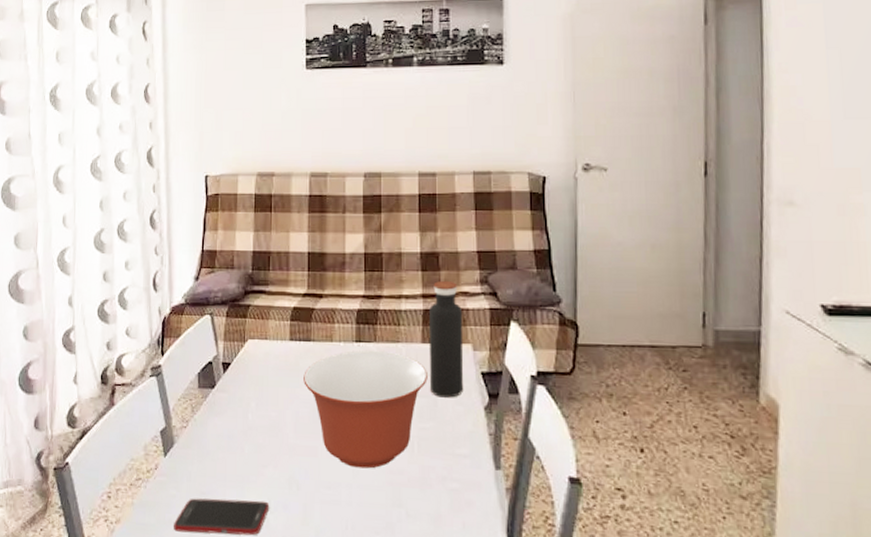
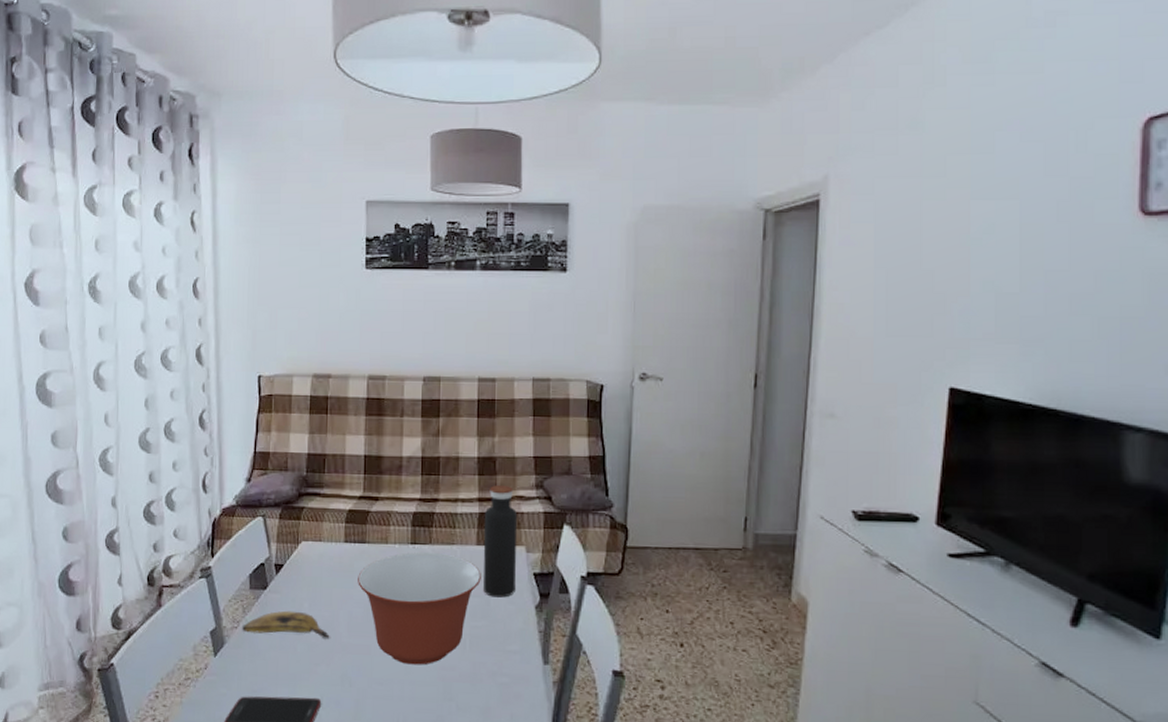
banana: none [191,410,277,441] -> present [242,610,330,640]

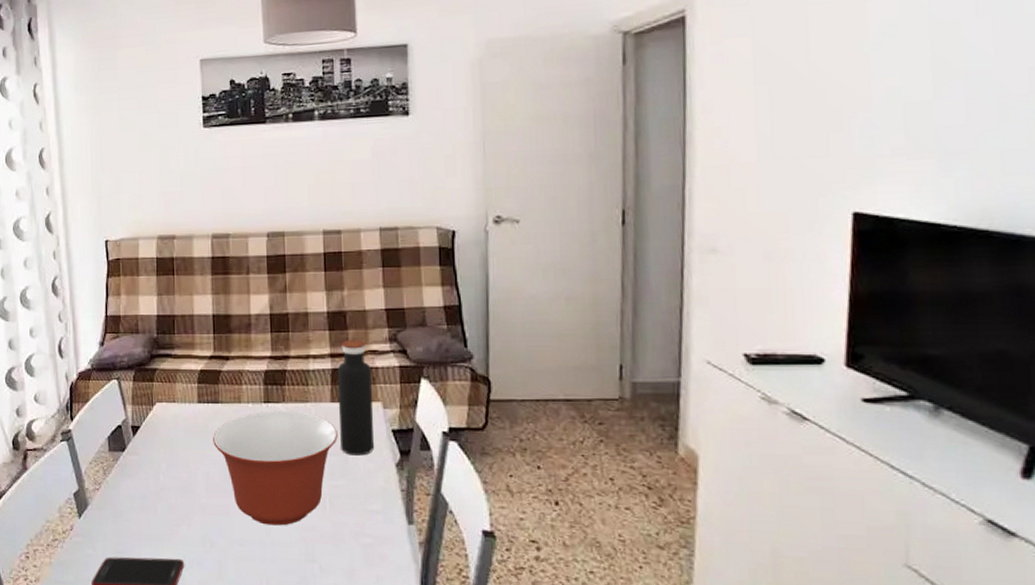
banana: present [242,610,330,640] -> none [104,472,189,501]

